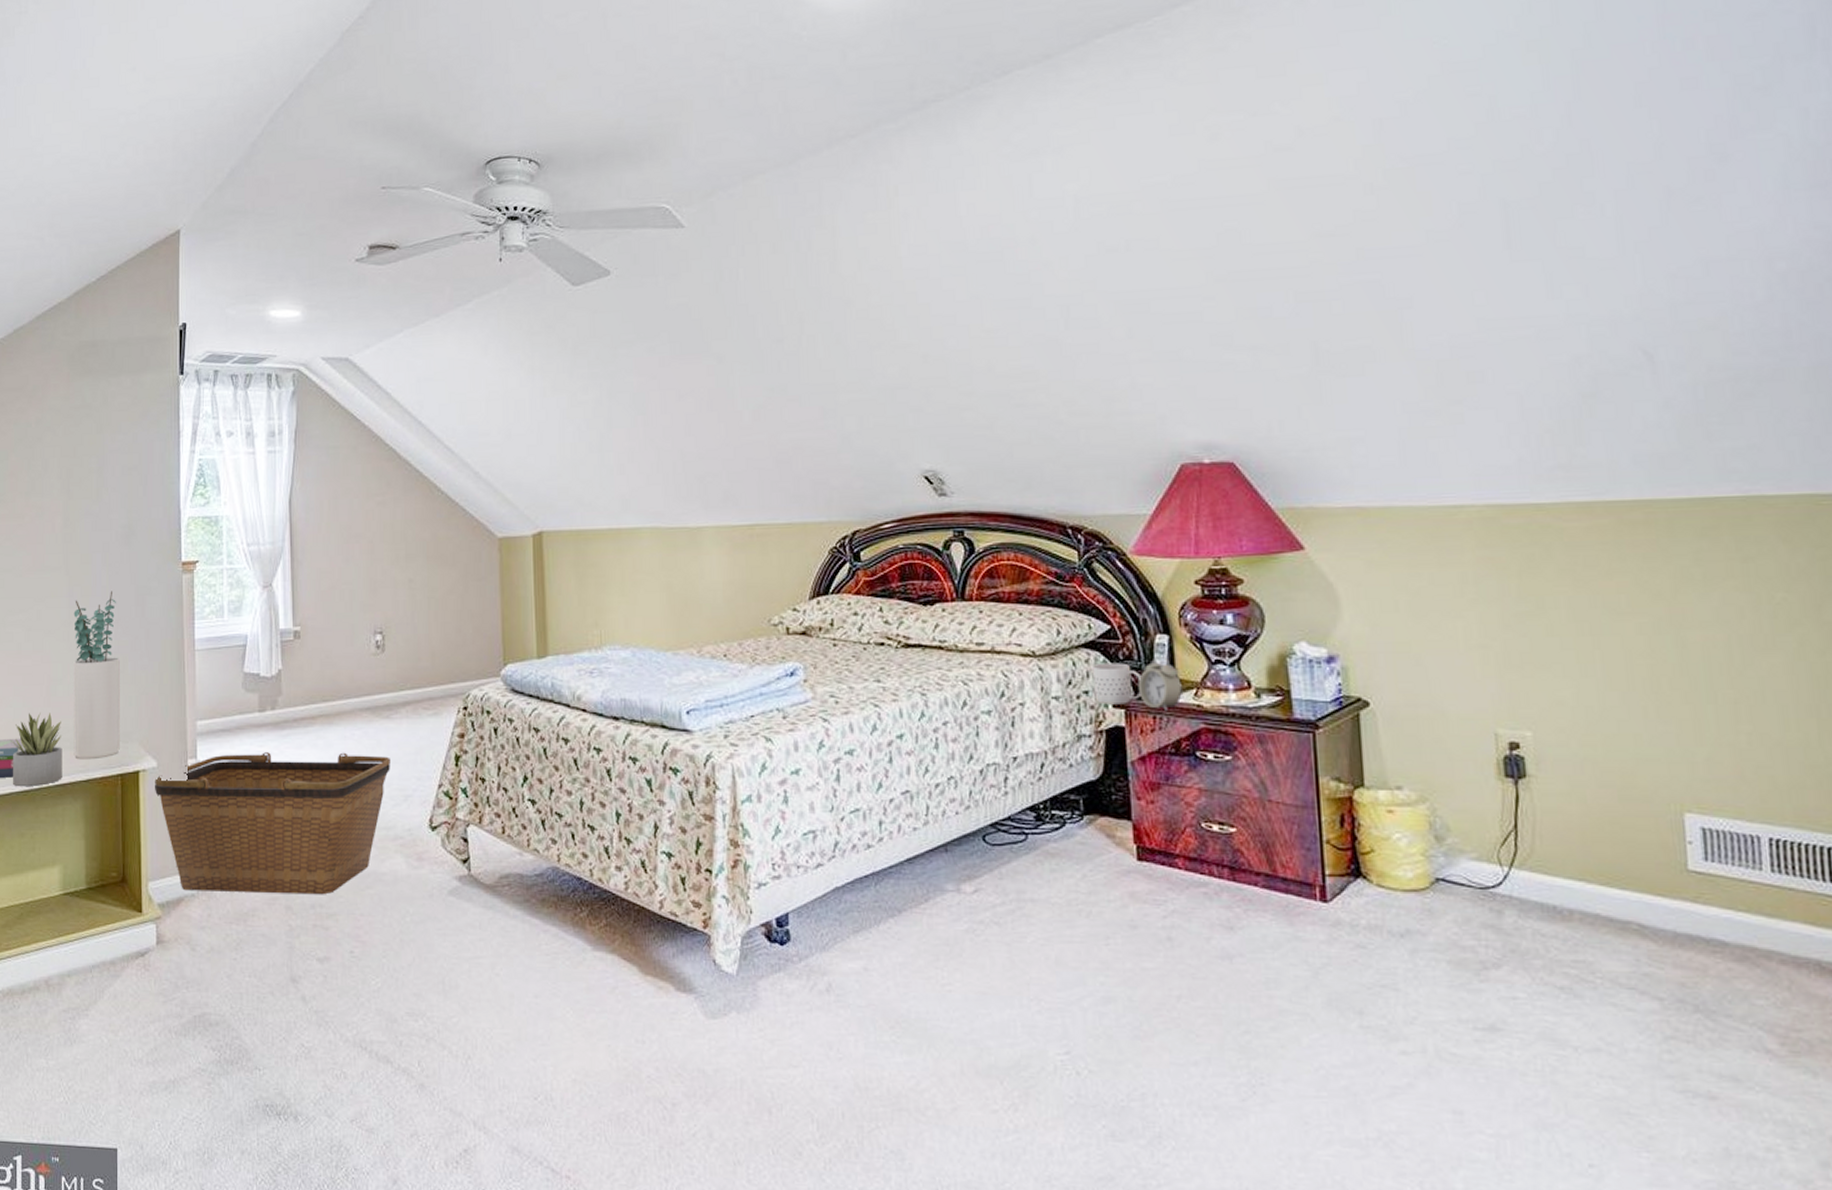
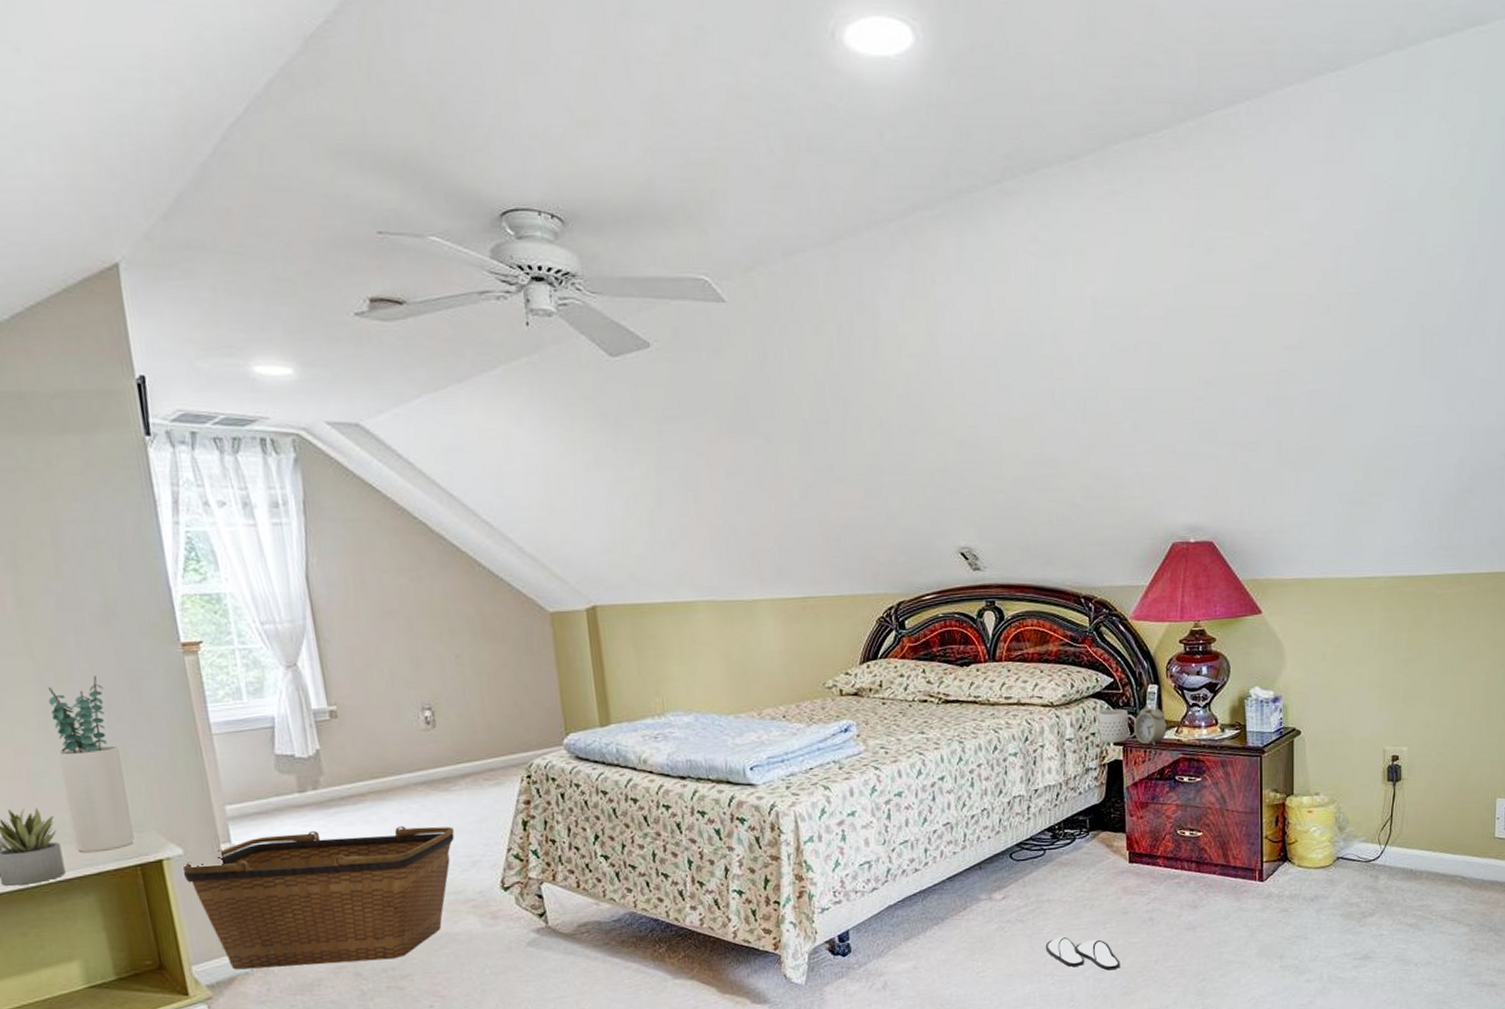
slippers: none [1028,949,1130,1003] -> present [1045,936,1121,970]

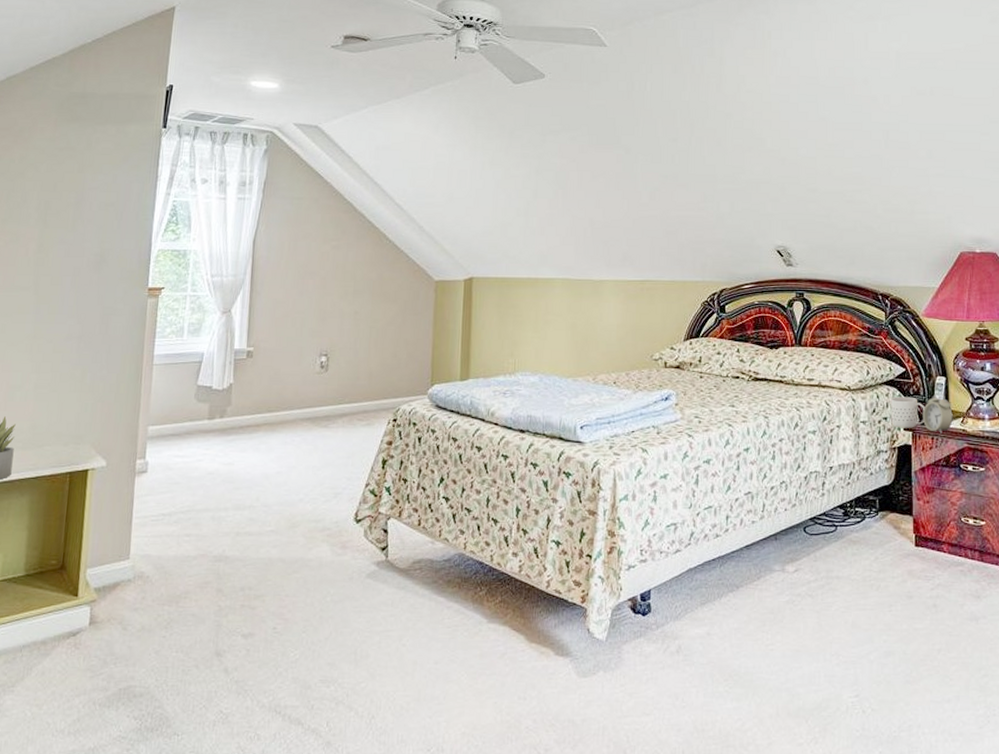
vase: present [48,676,135,853] -> none [24,310,81,459]
bicycle basket: present [183,825,455,970] -> none [102,455,325,579]
slippers: present [1045,936,1121,970] -> none [832,615,904,656]

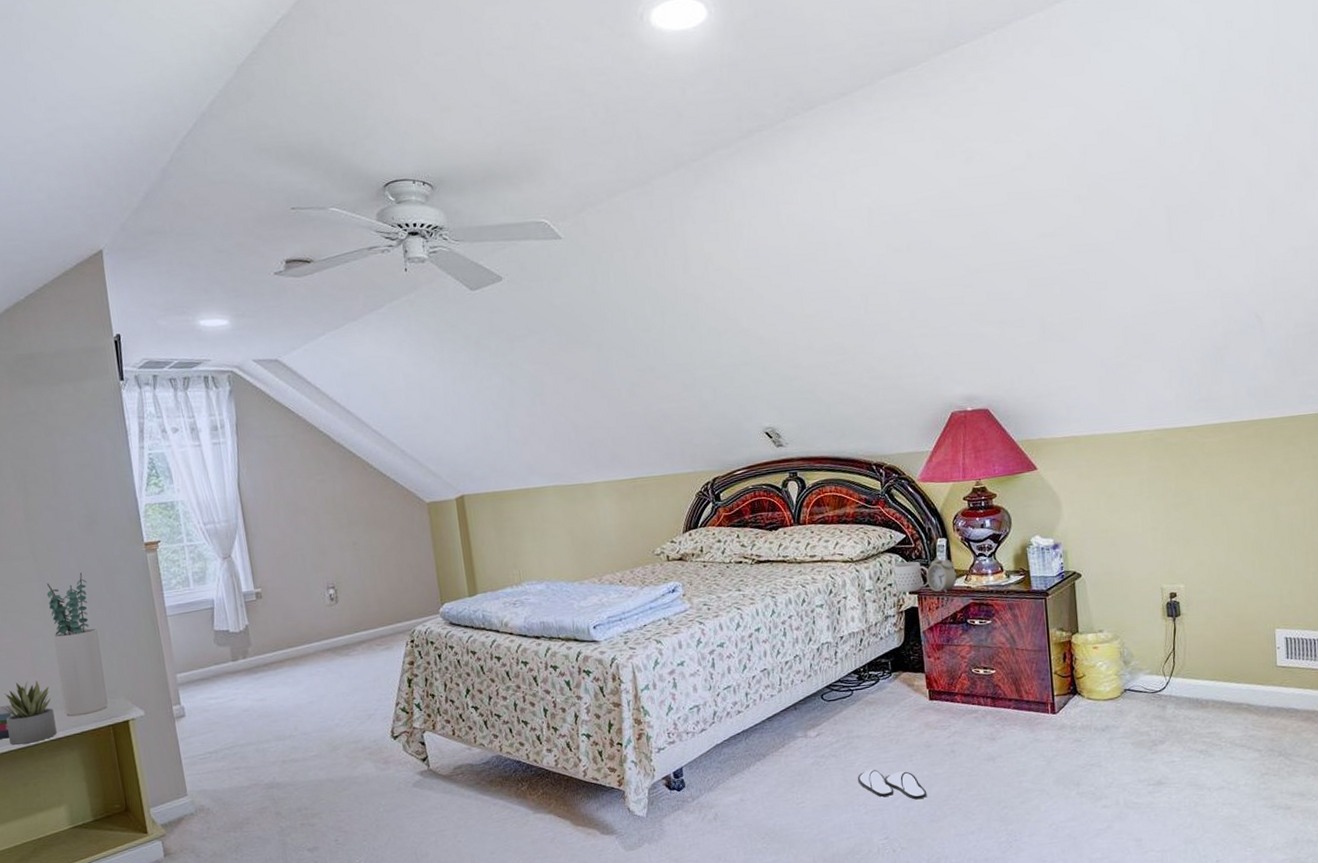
vase: none [24,310,81,459] -> present [46,572,108,717]
slippers: none [832,615,904,656] -> present [857,769,927,800]

